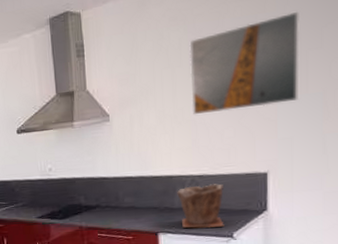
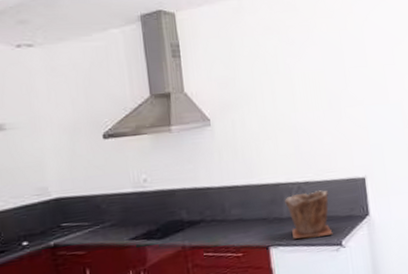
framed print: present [189,11,301,115] -> none [284,31,382,121]

